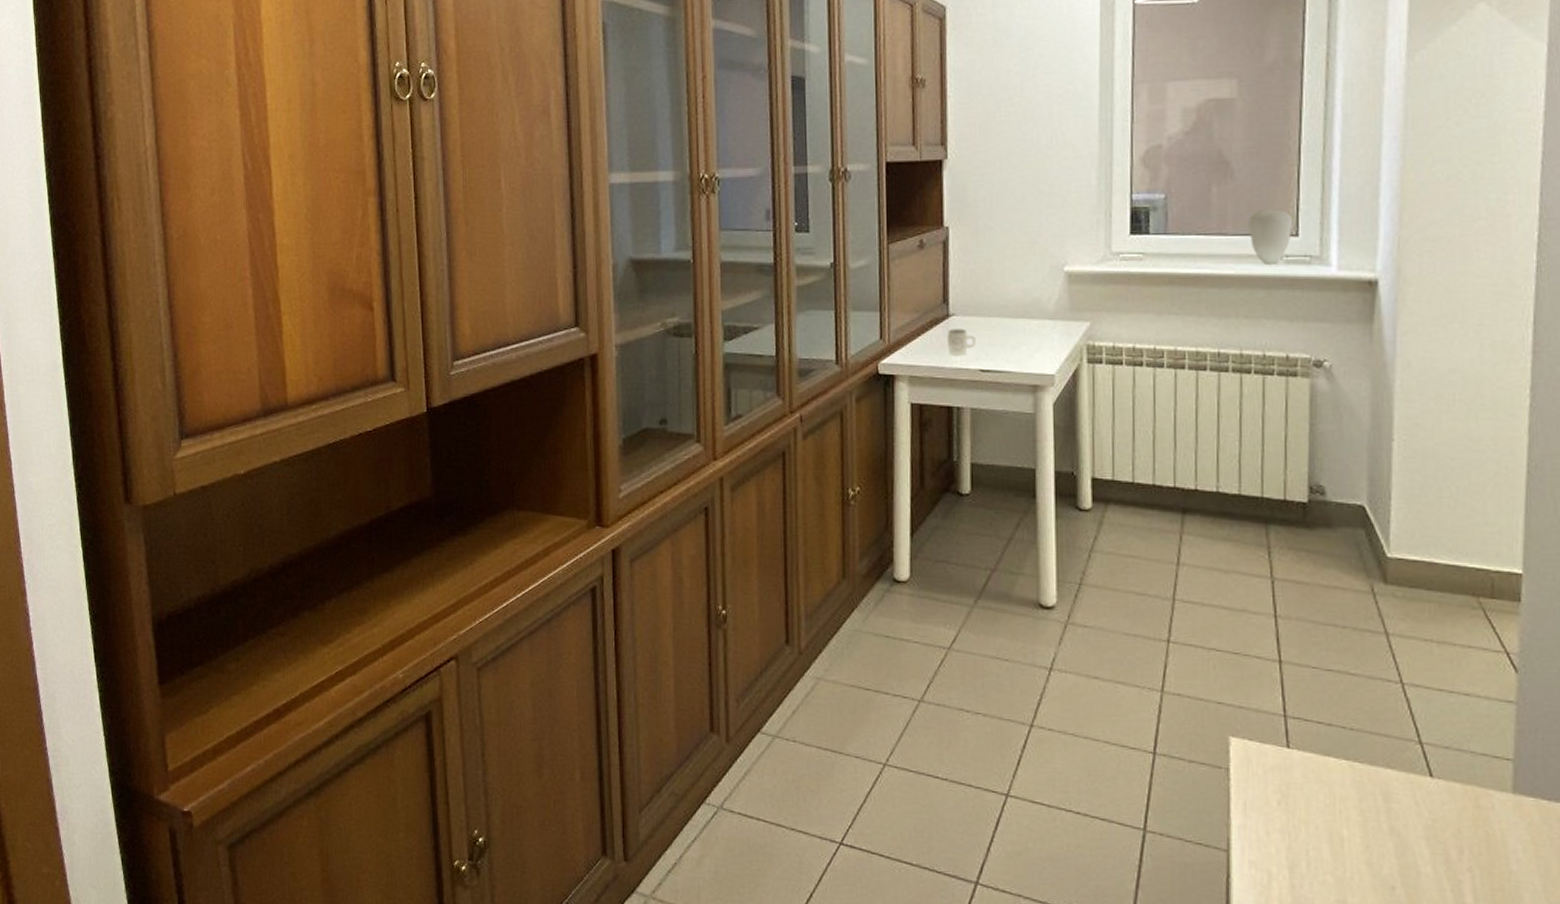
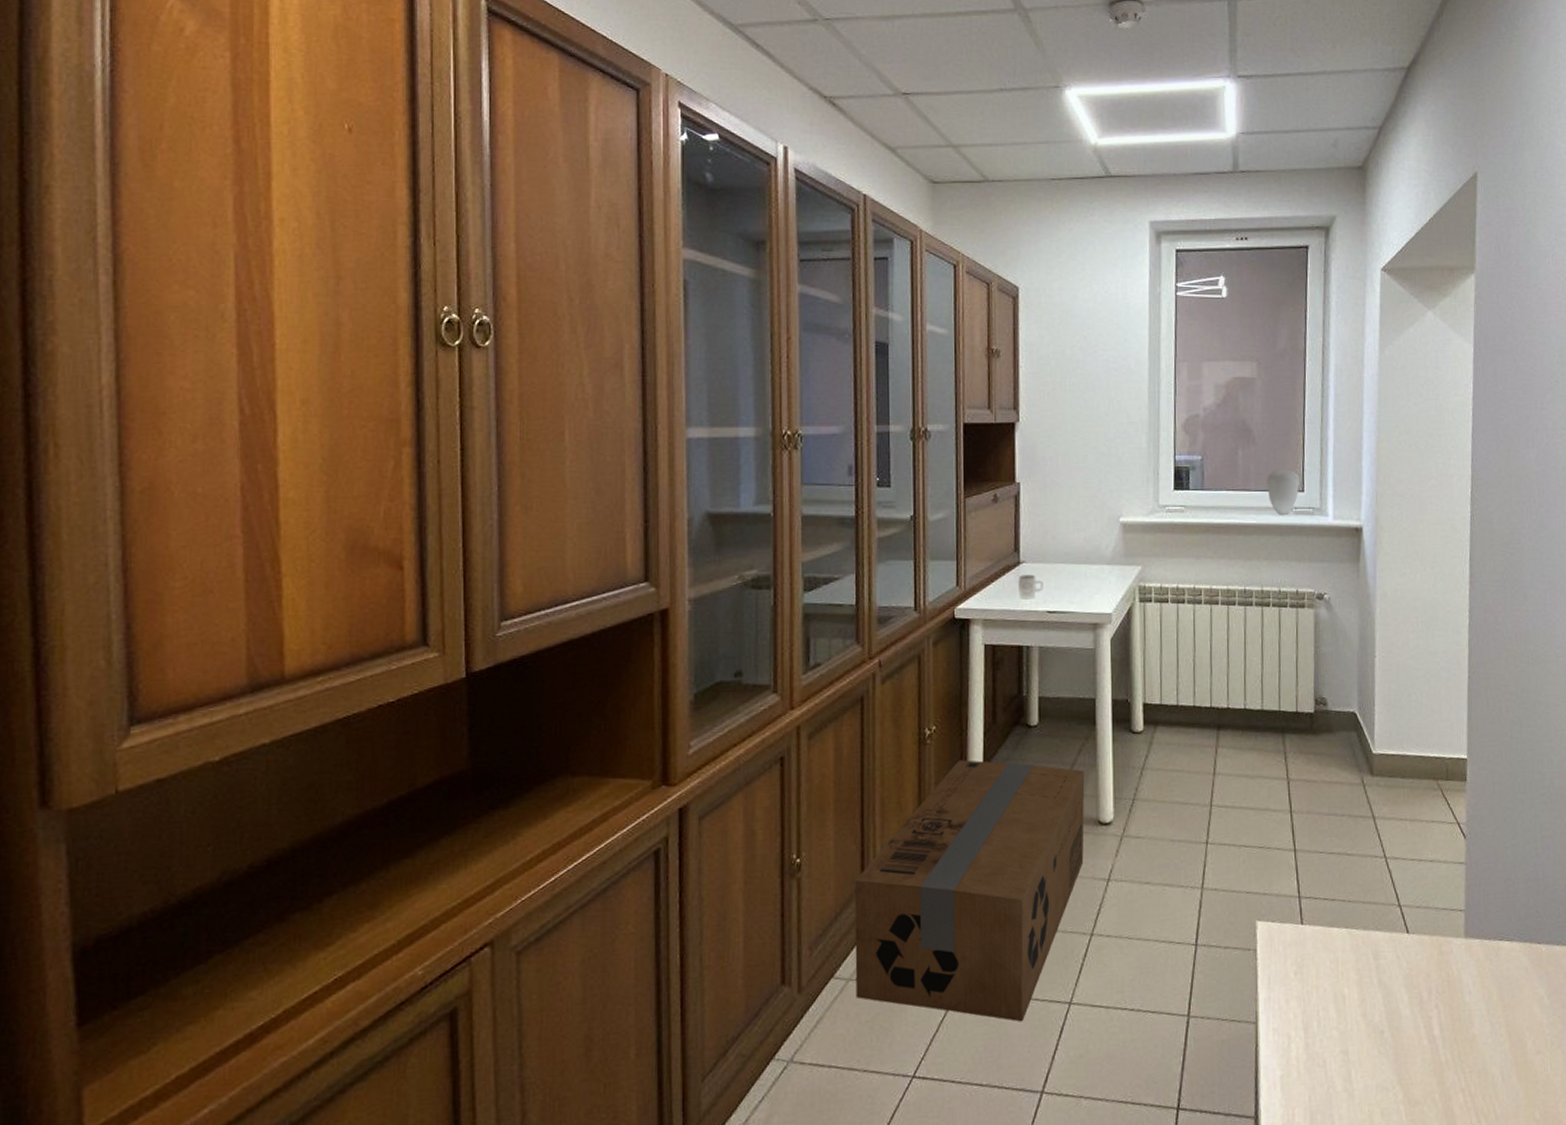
cardboard box: none [779,525,1023,807] -> present [854,760,1085,1022]

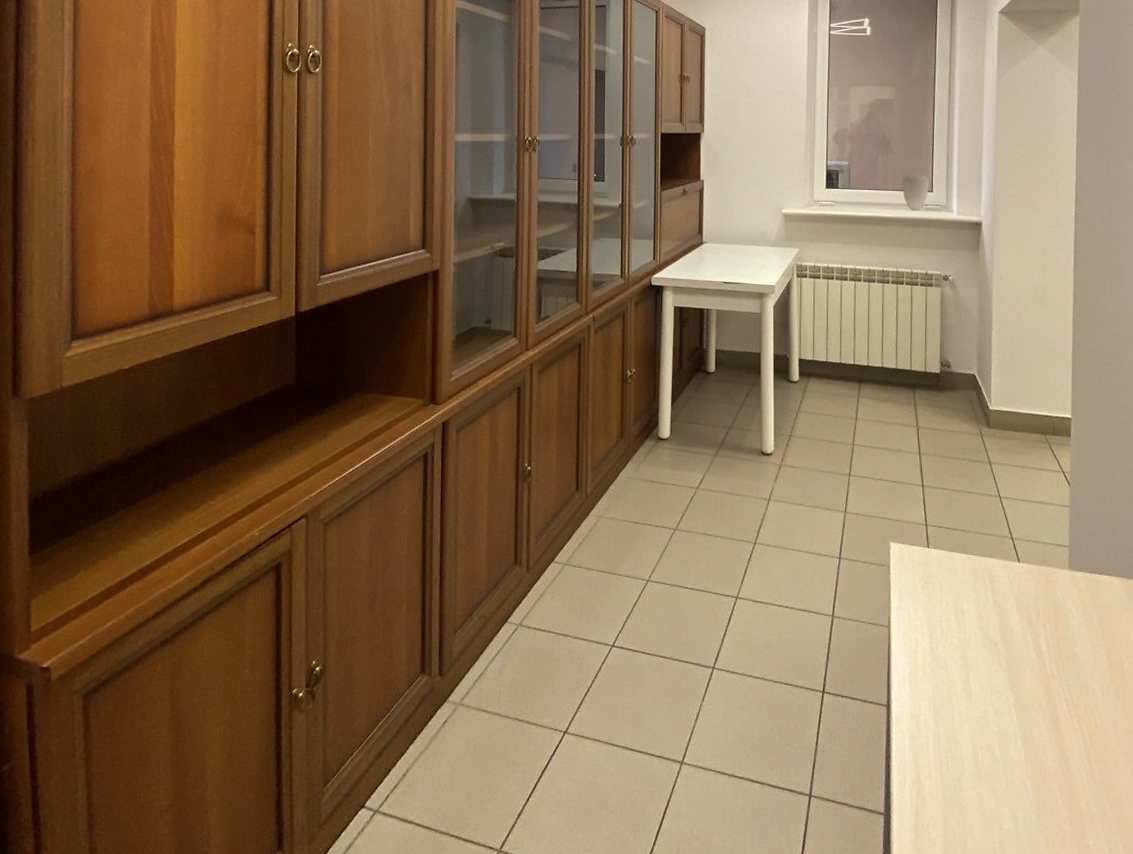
cardboard box: present [854,760,1085,1022] -> none [570,397,751,609]
mug: present [1018,574,1043,600] -> none [701,252,721,272]

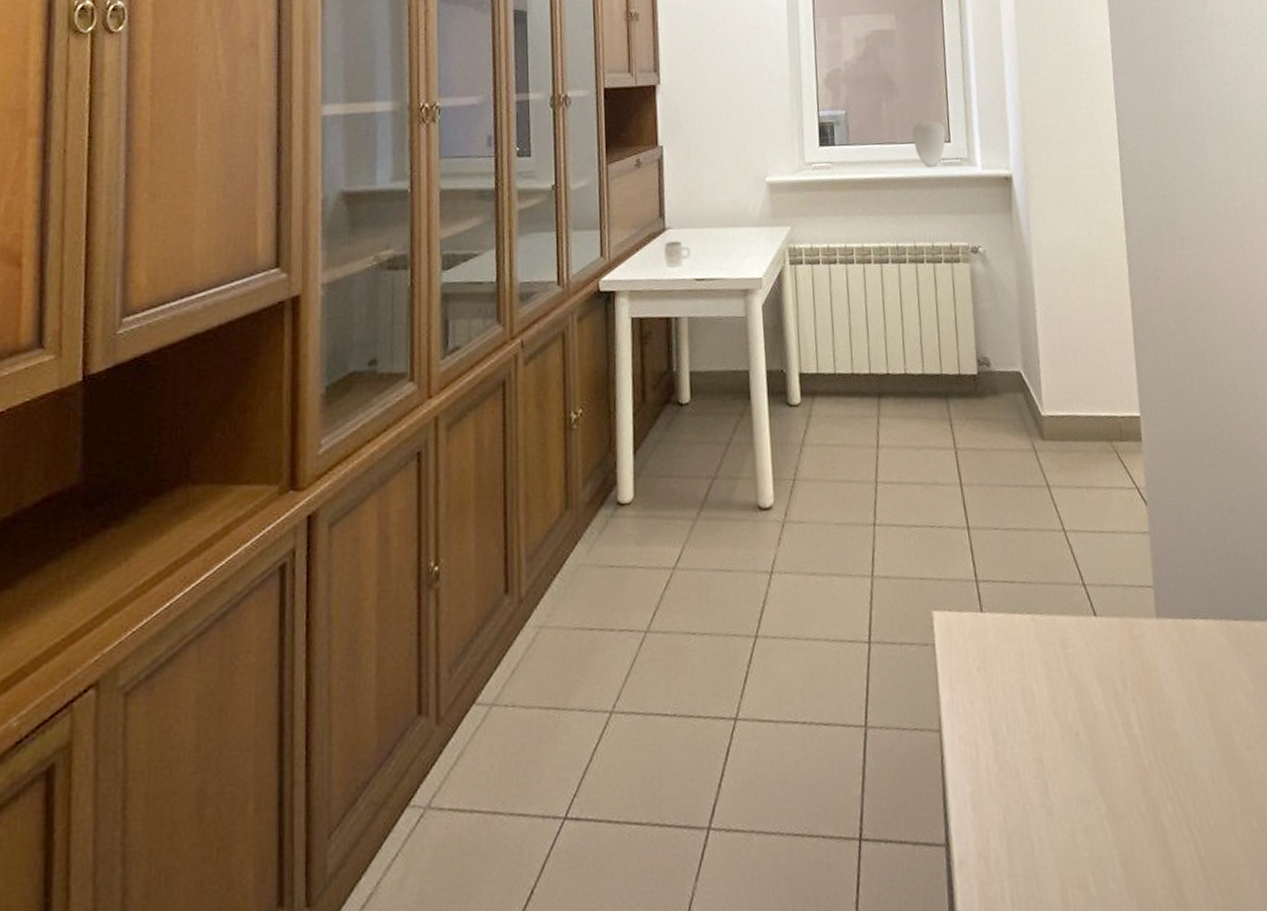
mug: none [701,252,721,272] -> present [664,241,691,268]

